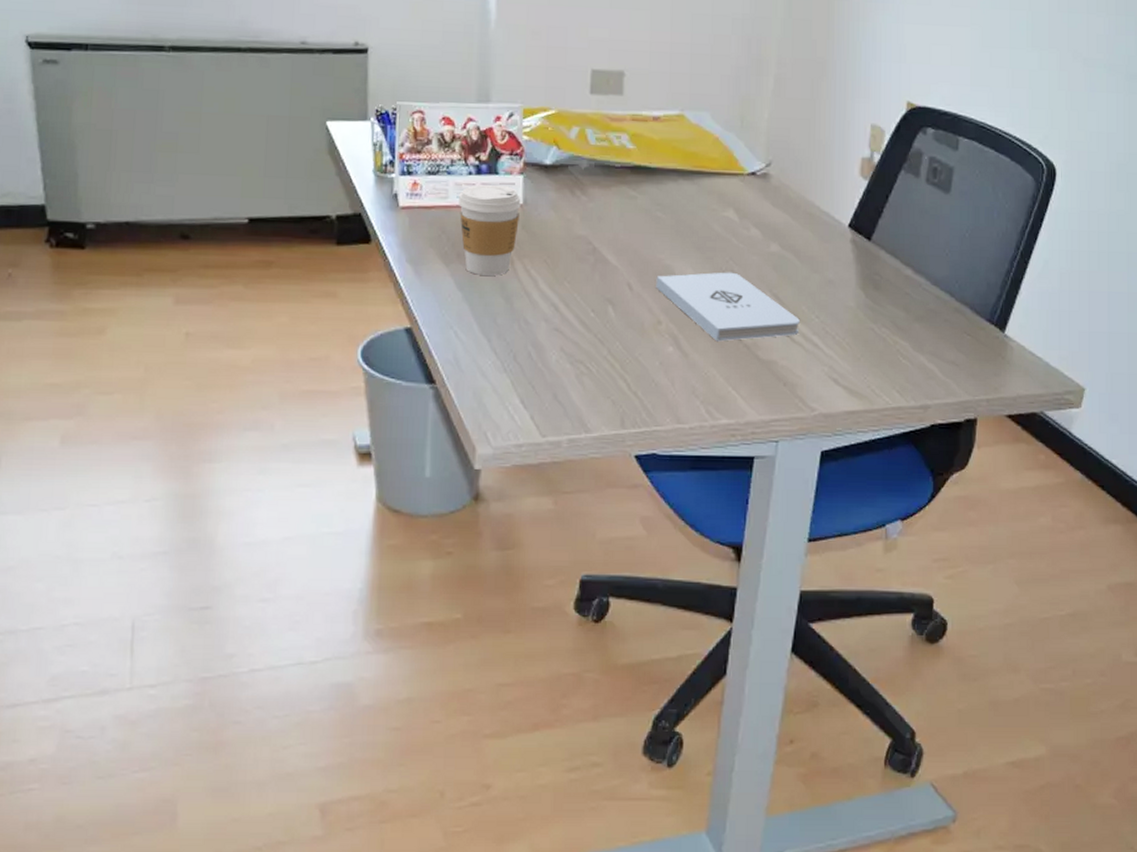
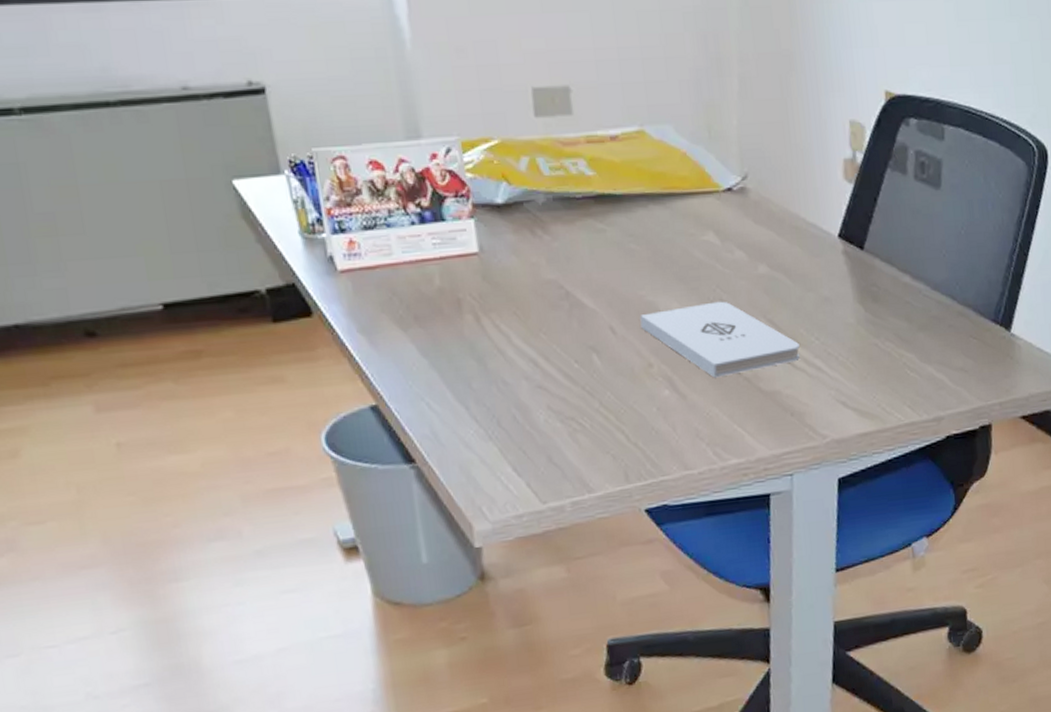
coffee cup: present [457,185,521,276] -> none [404,233,479,338]

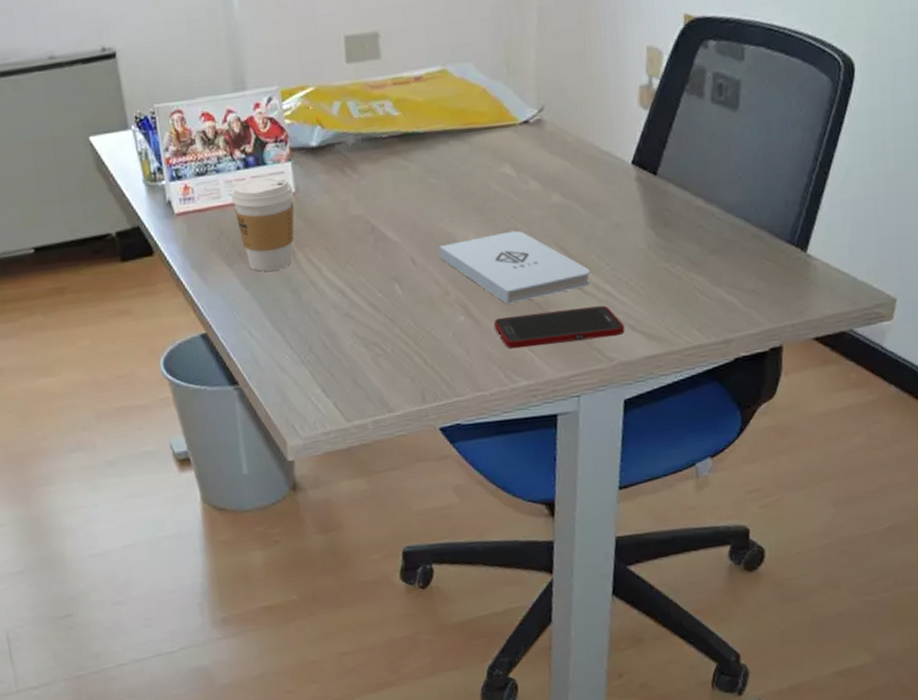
coffee cup: none [404,233,479,338] -> present [231,175,295,272]
cell phone: none [700,381,837,425] -> present [493,305,625,349]

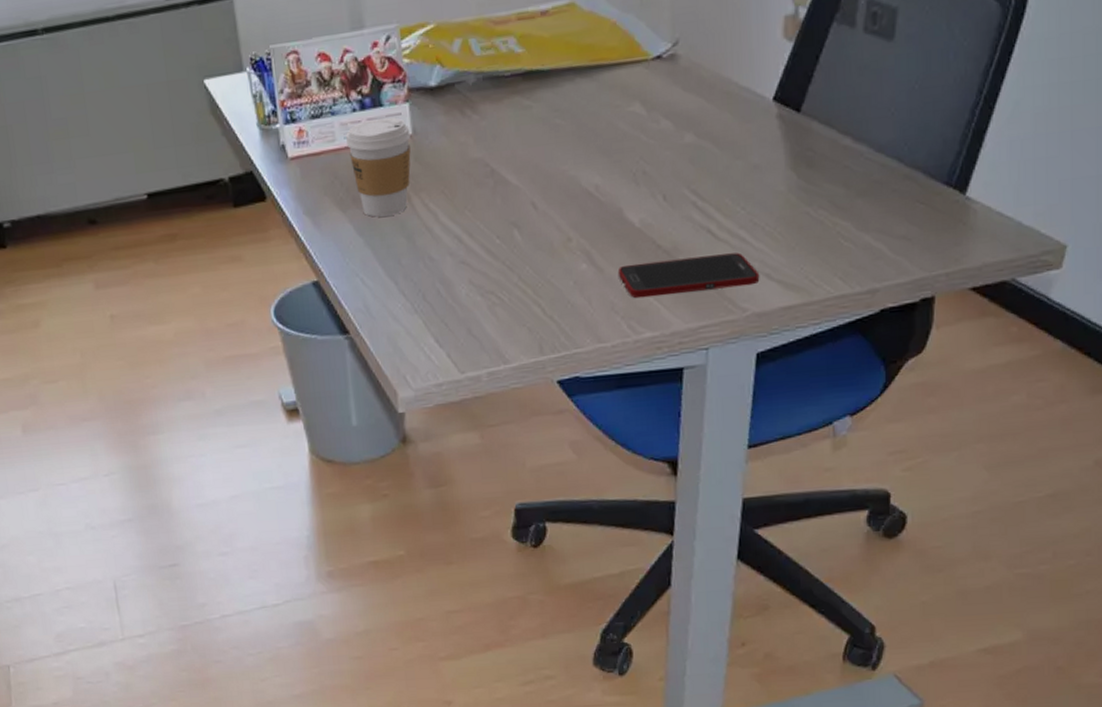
notepad: present [438,230,590,304] -> none [561,173,724,251]

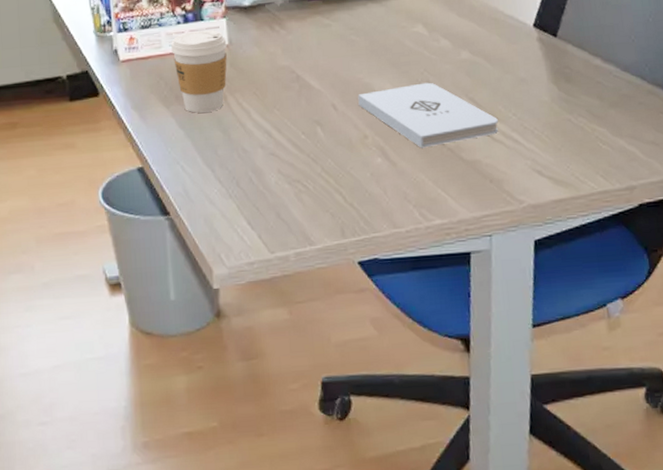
notepad: none [561,173,724,251] -> present [357,82,498,148]
cell phone: present [617,252,760,299] -> none [409,152,533,190]

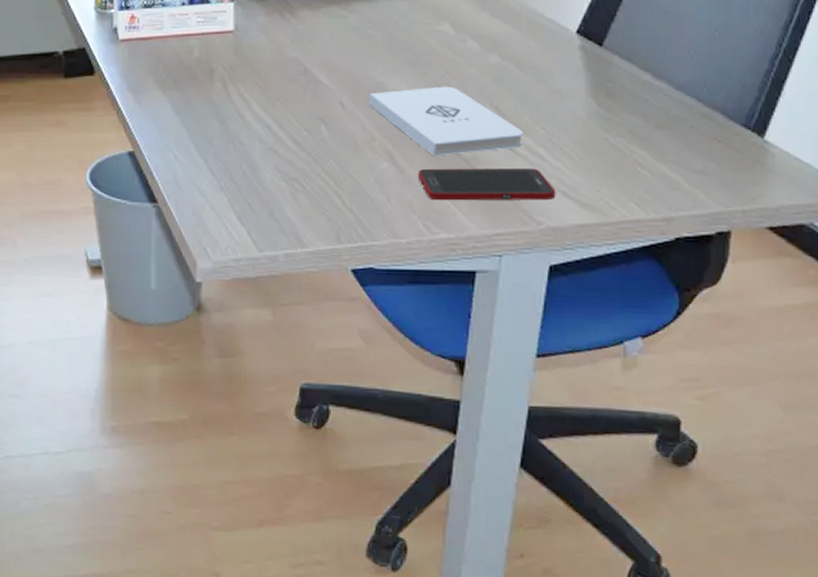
coffee cup: present [170,30,228,113] -> none [172,14,233,100]
cell phone: none [409,152,533,190] -> present [417,168,556,201]

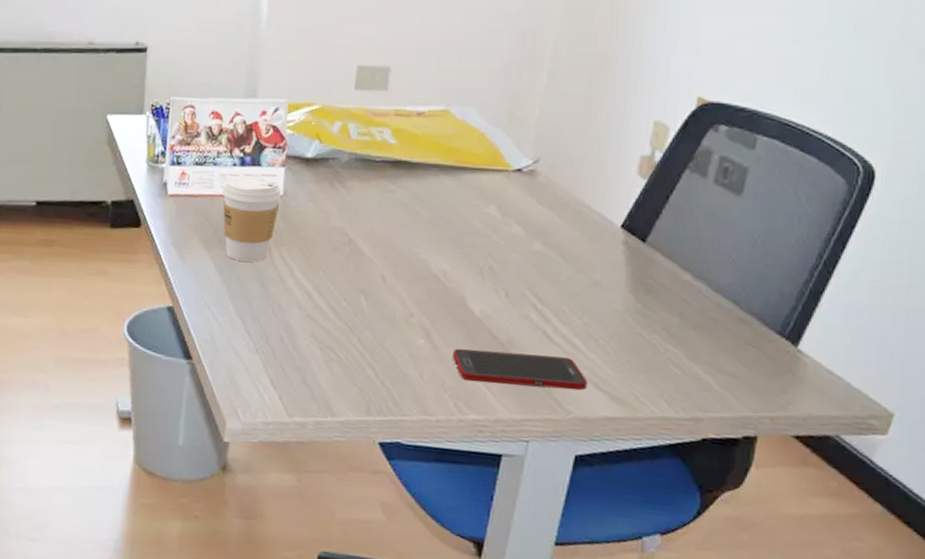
coffee cup: none [172,14,233,100] -> present [221,176,282,262]
notepad: present [369,86,523,156] -> none [410,268,560,338]

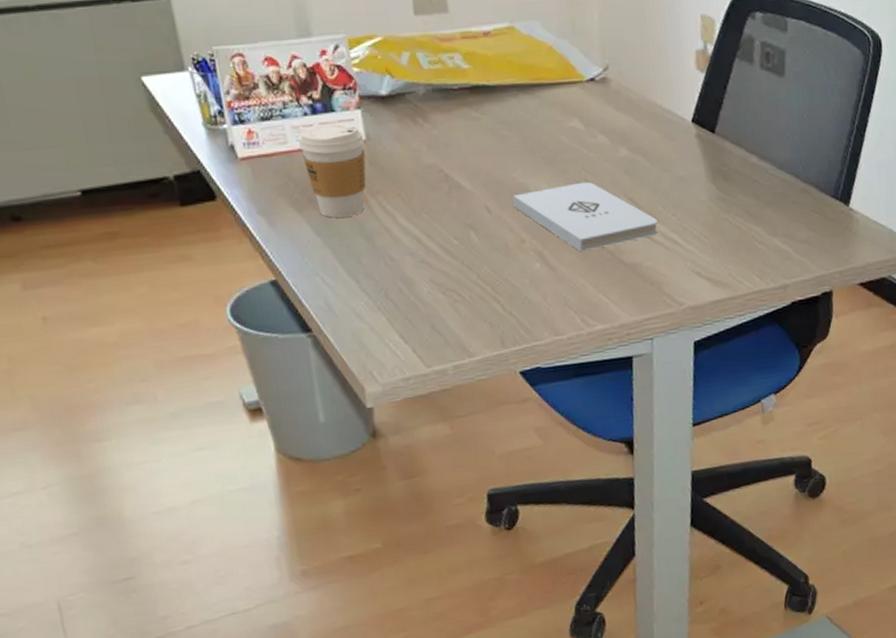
notepad: none [410,268,560,338] -> present [512,181,658,252]
cell phone: present [452,348,588,391] -> none [568,253,692,295]

